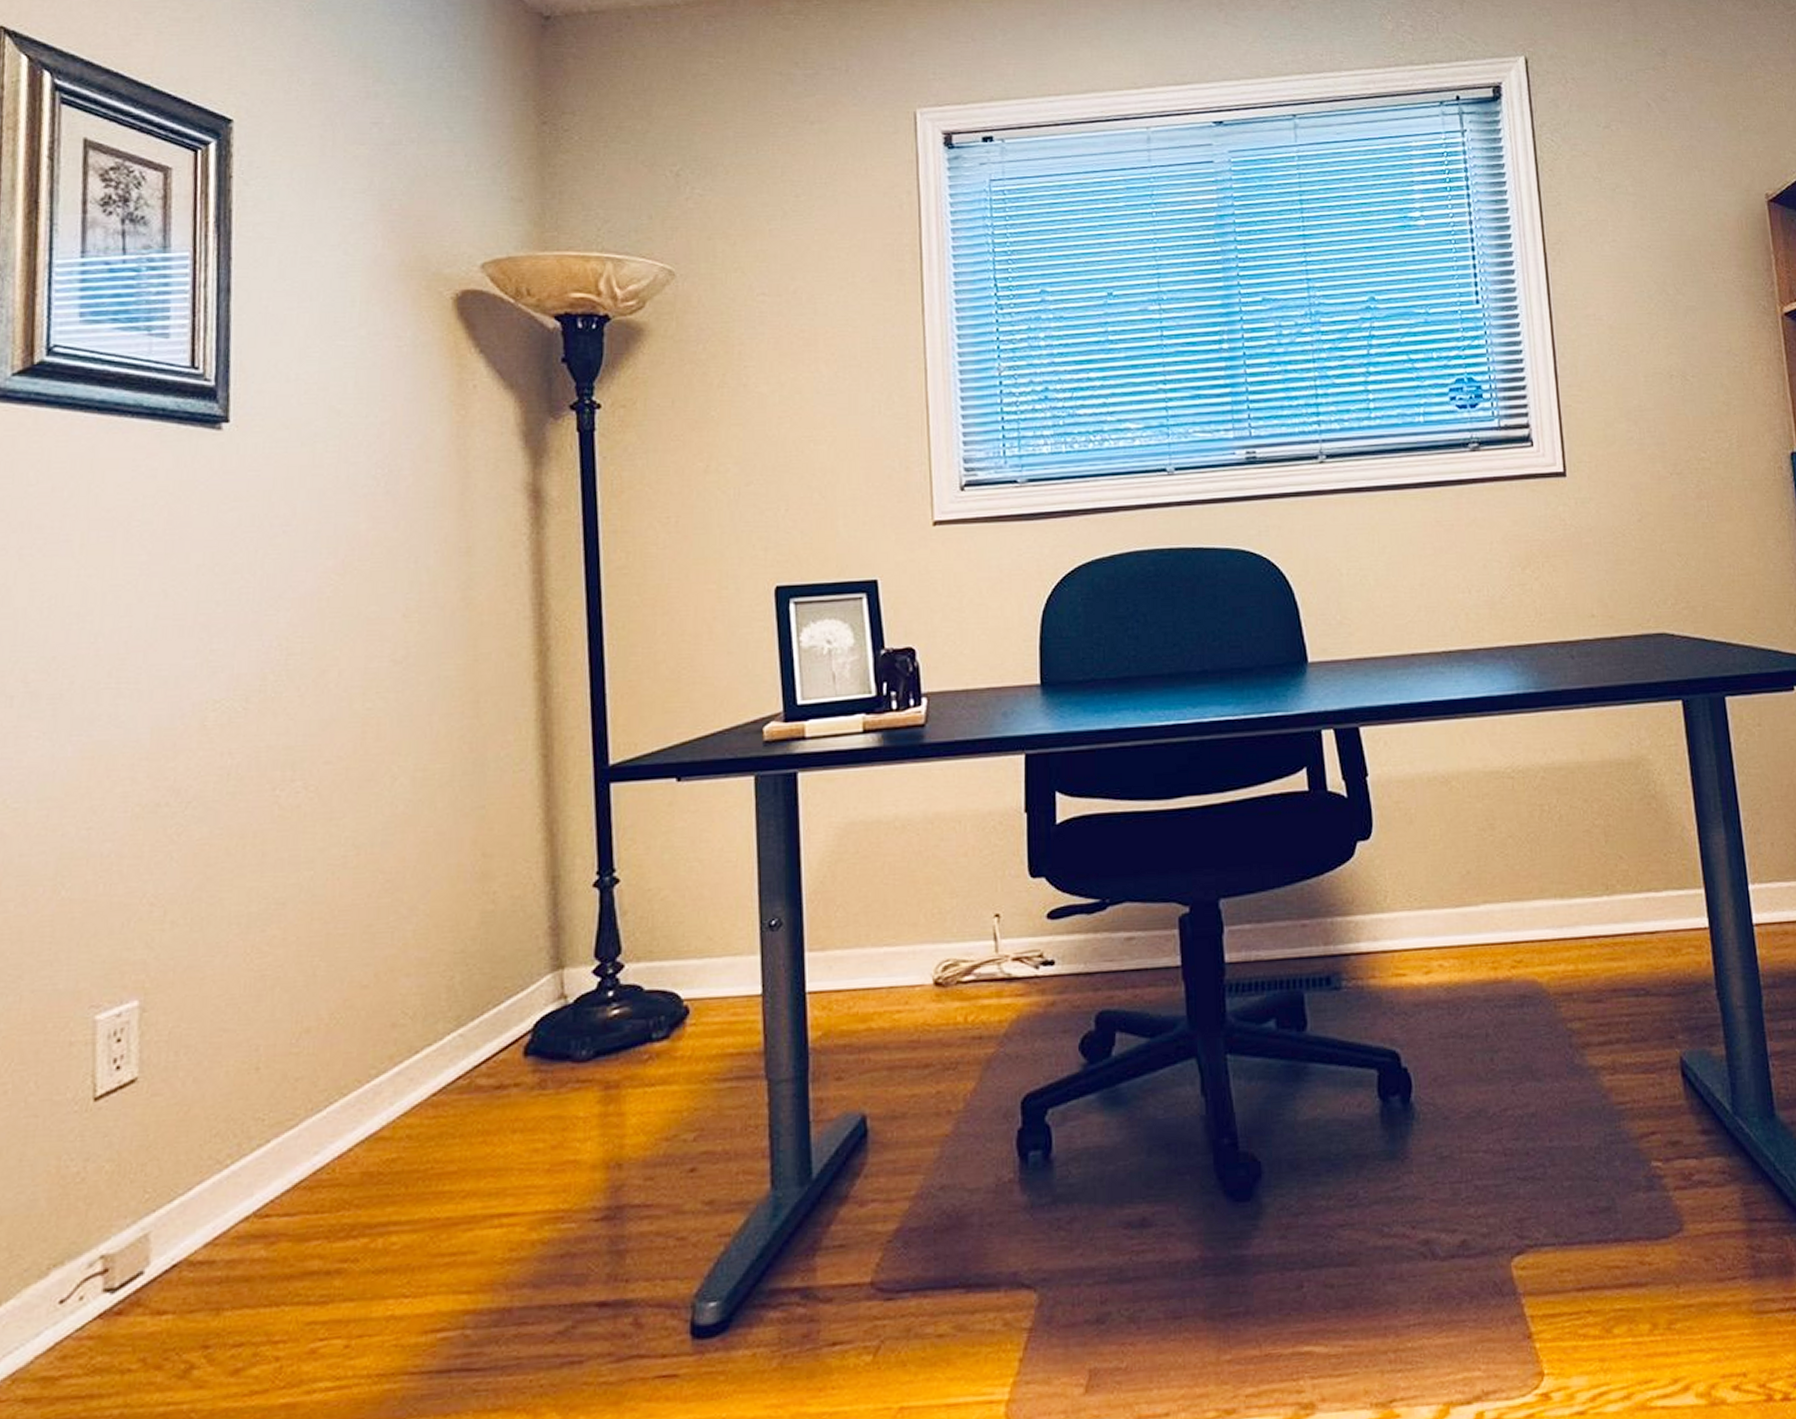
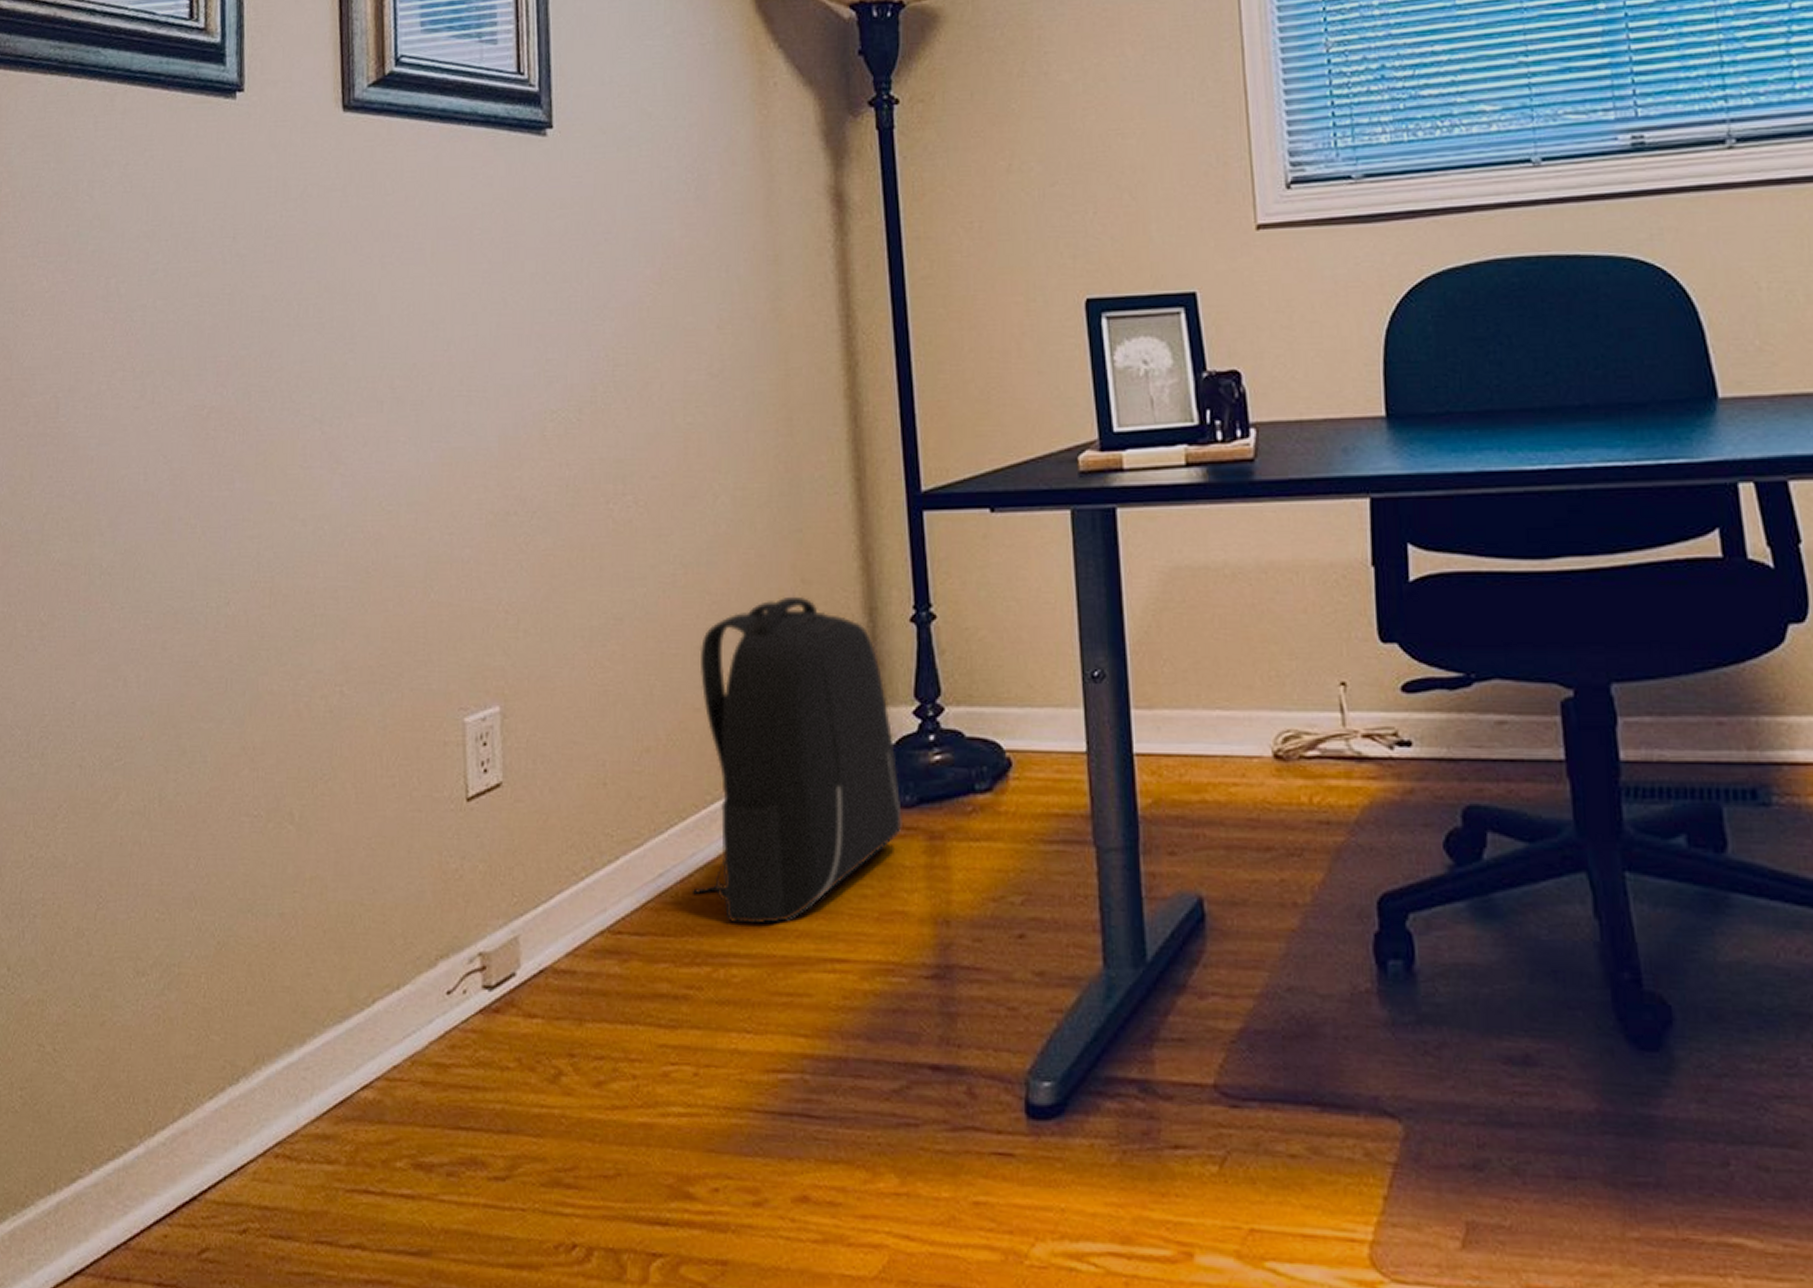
backpack: none [350,869,578,1193] -> present [692,596,902,925]

